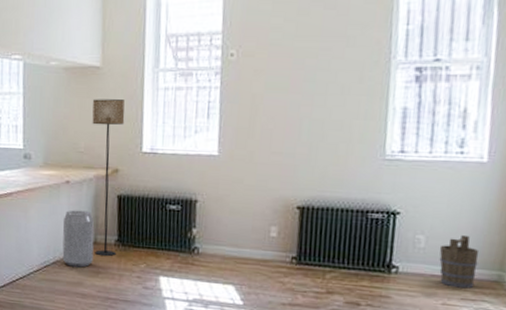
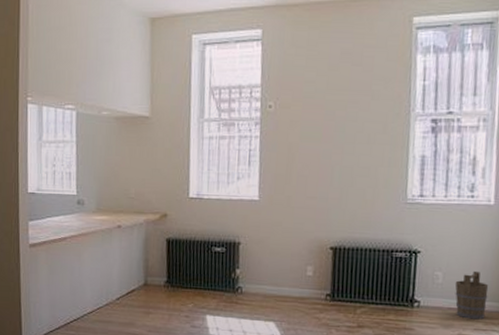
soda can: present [62,210,95,268] -> none [114,253,145,309]
floor lamp: present [92,99,125,257] -> none [142,147,173,298]

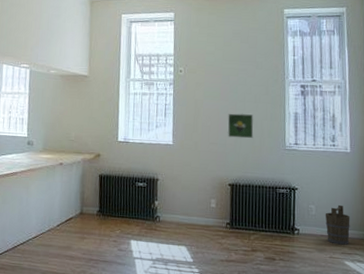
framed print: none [330,158,366,191] -> present [227,113,254,139]

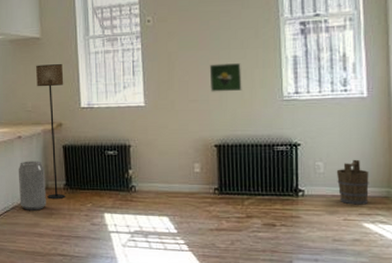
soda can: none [55,186,81,234] -> present [18,161,46,211]
floor lamp: none [81,99,106,225] -> present [35,64,66,200]

